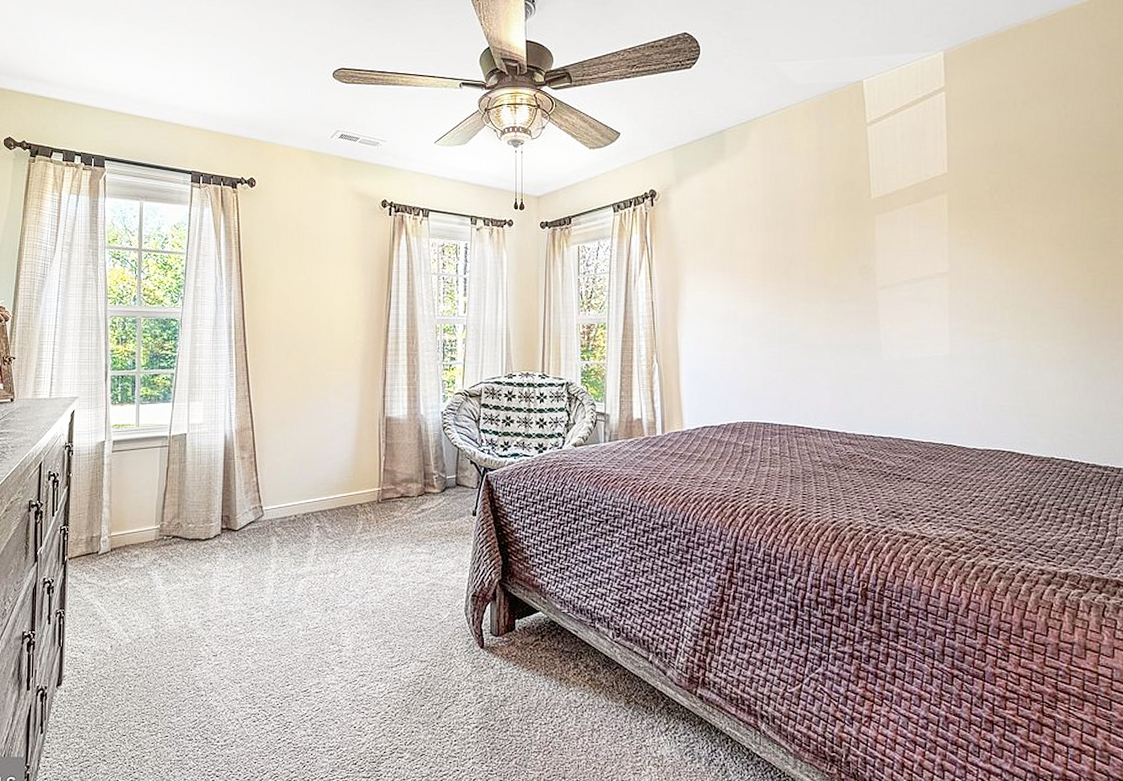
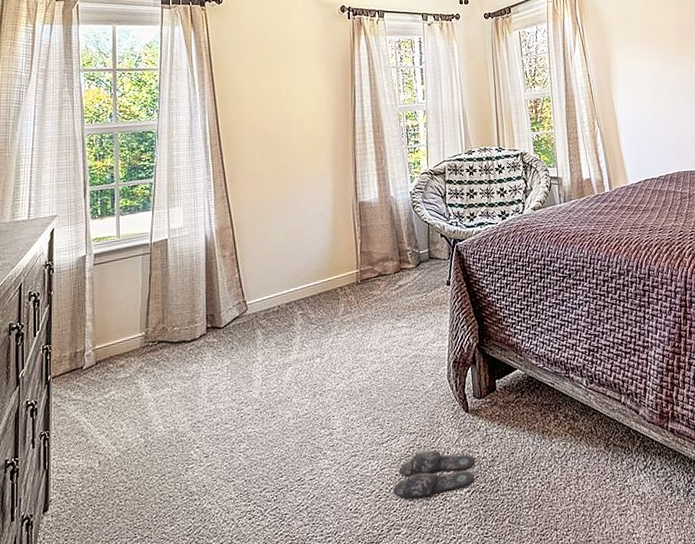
slippers: none [400,681,485,727] -> present [394,450,475,500]

